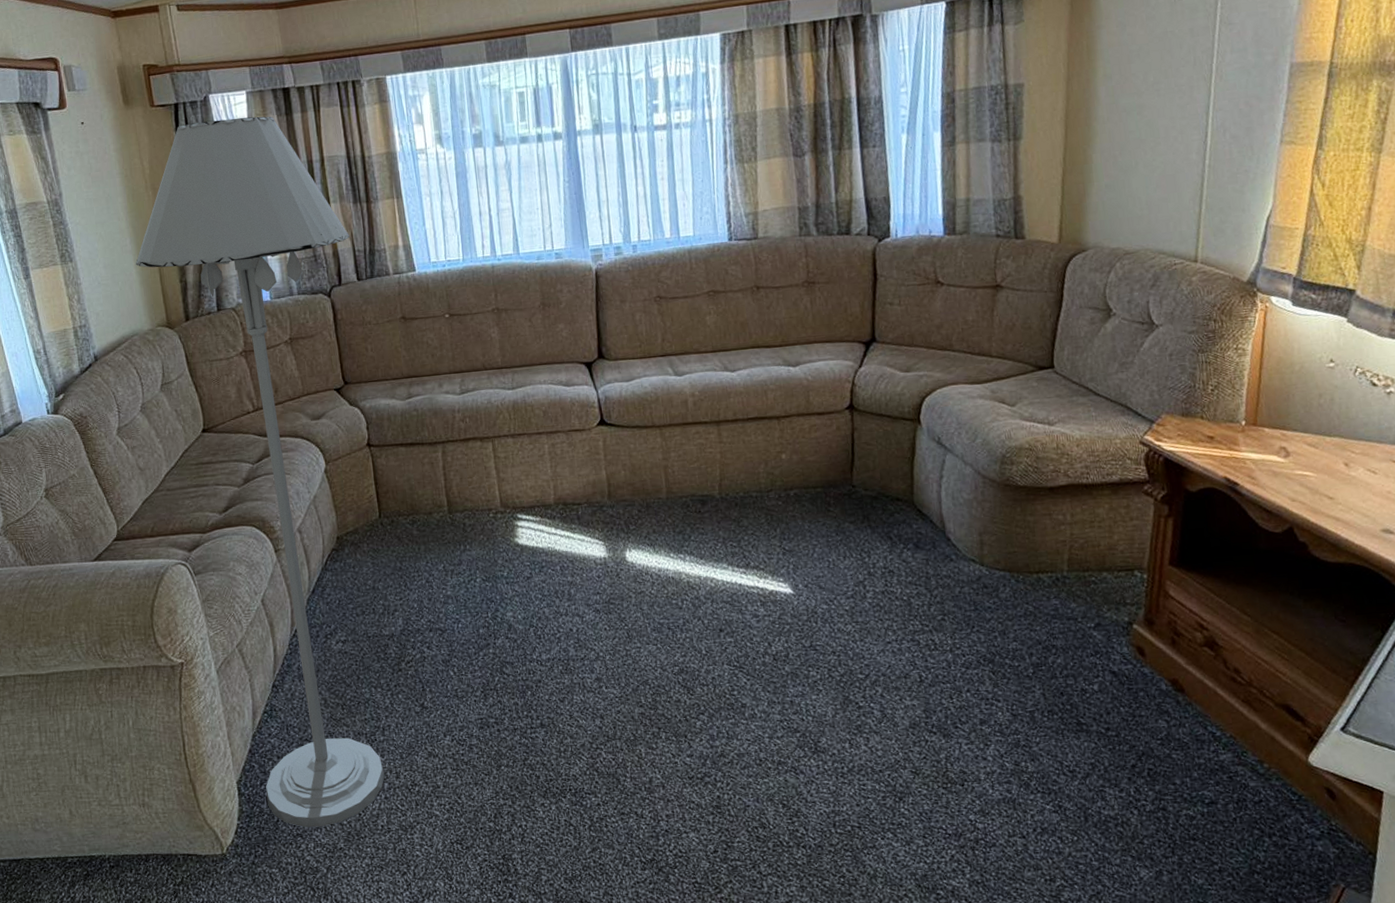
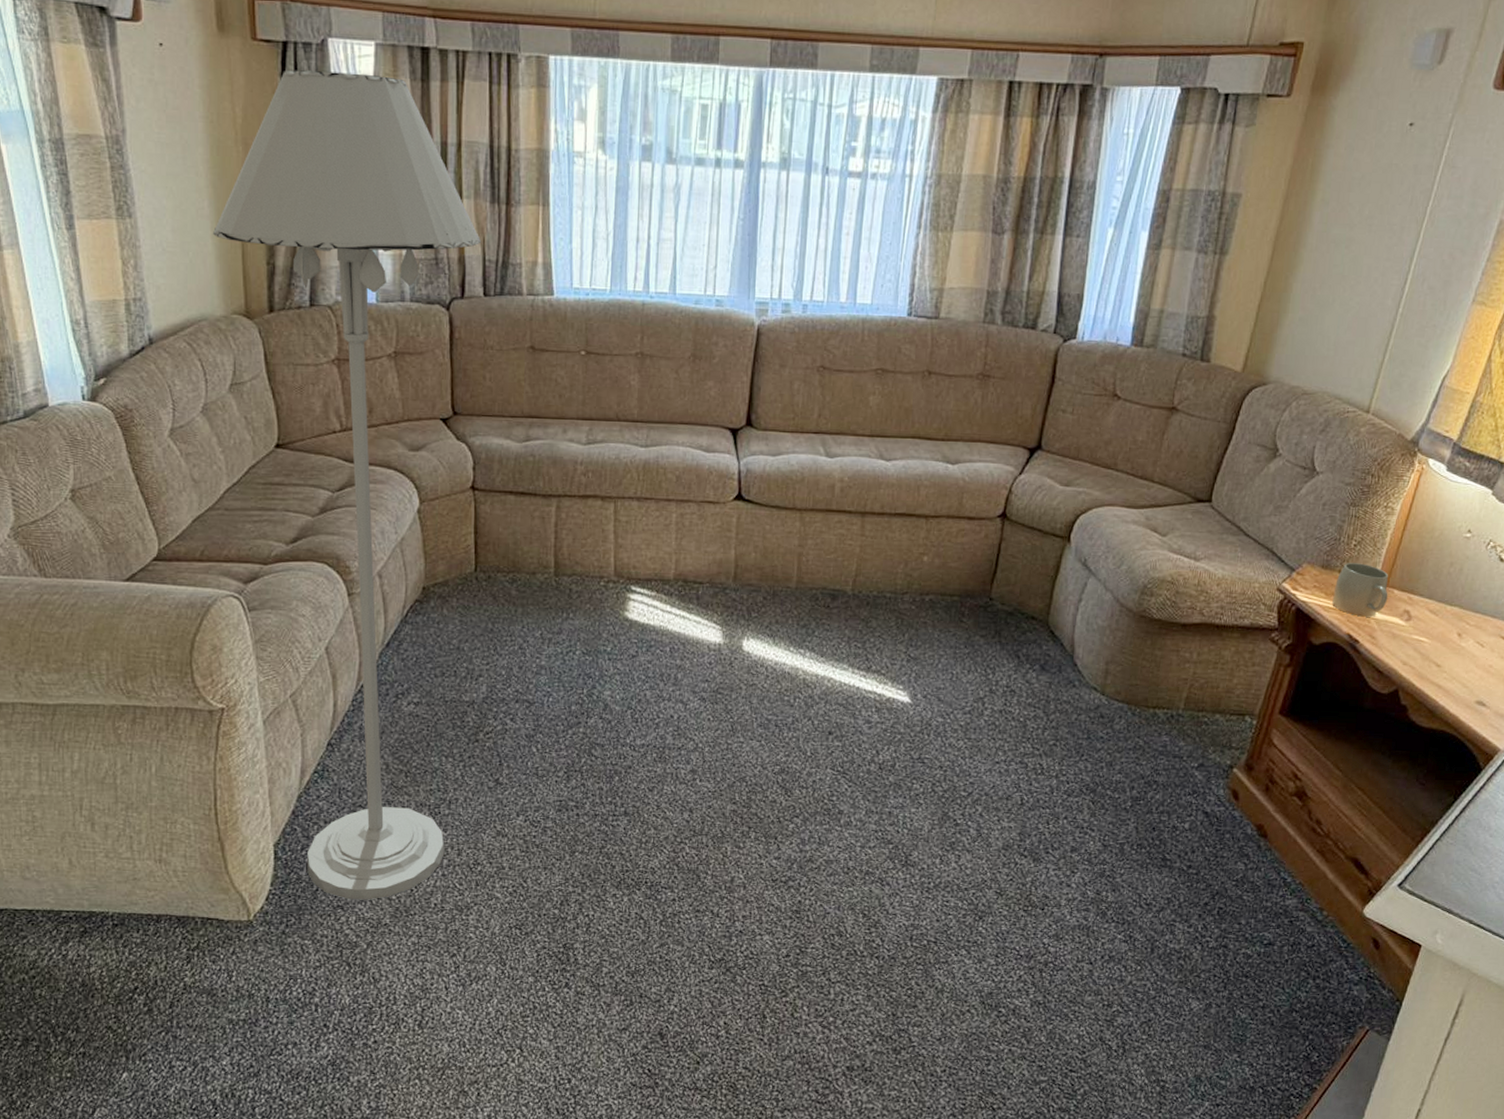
mug: none [1199,406,1260,459] -> present [1332,563,1389,617]

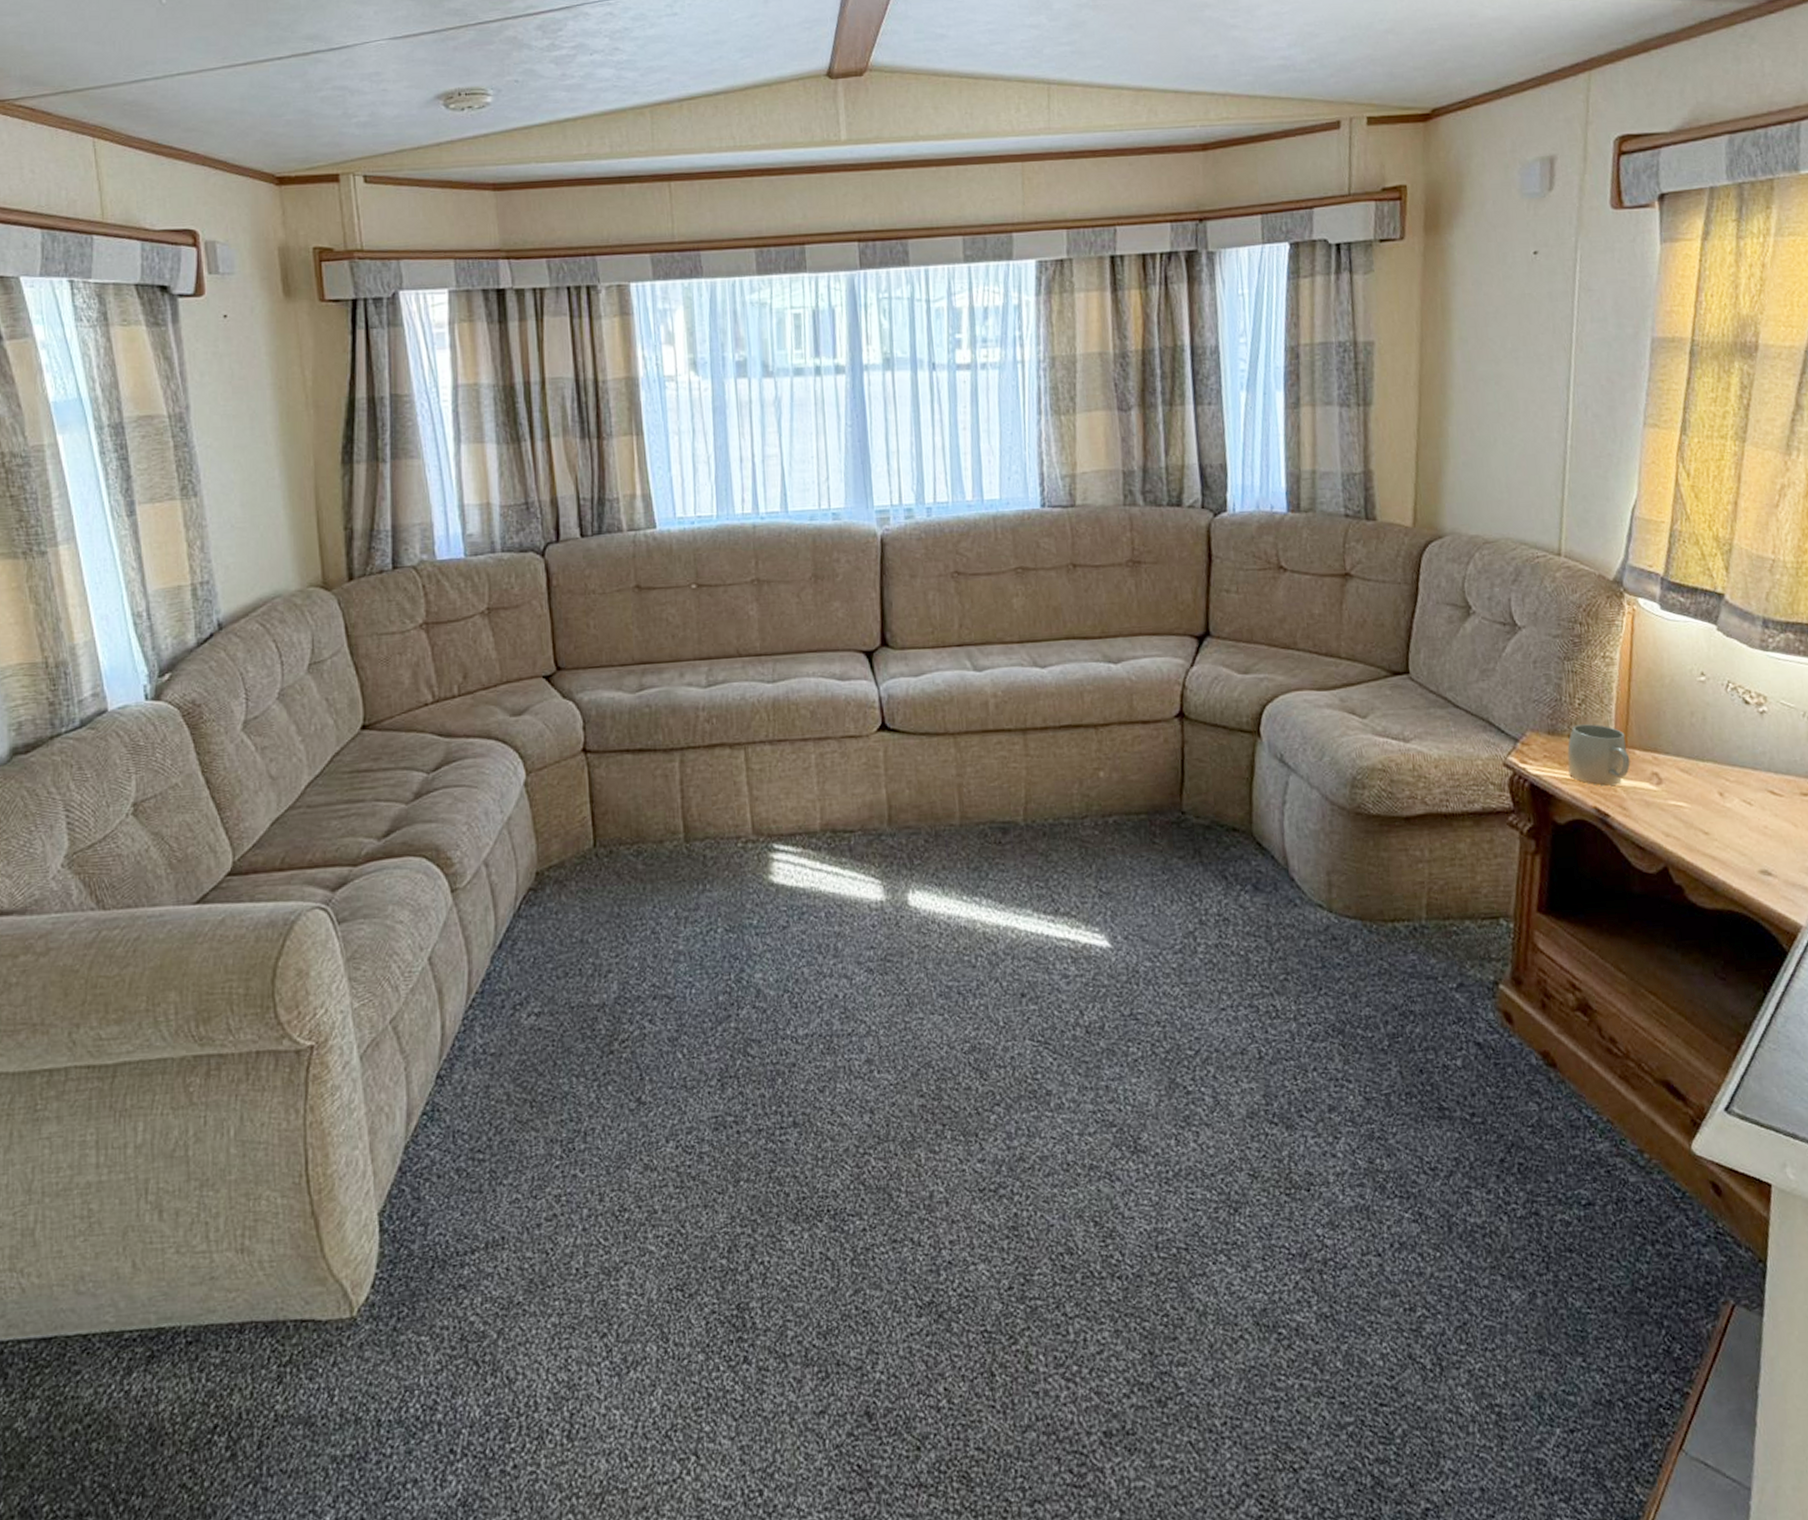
floor lamp: present [213,70,481,900] -> none [285,322,584,1276]

